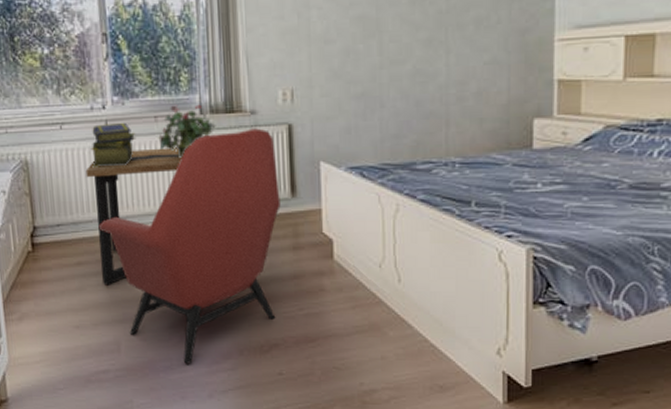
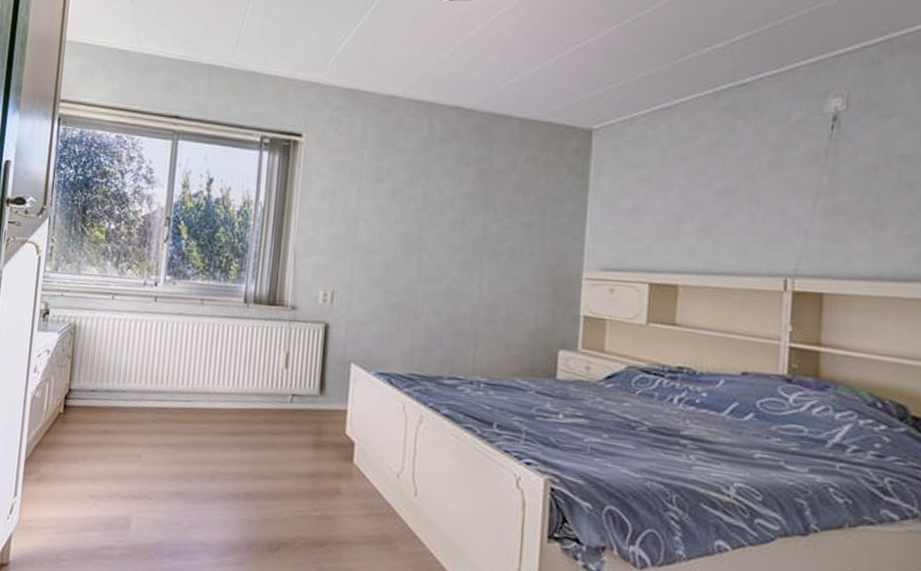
side table: present [85,147,182,285] -> none [125,328,221,458]
stack of books: present [91,122,136,167] -> none [135,299,182,342]
armchair: present [98,128,281,364] -> none [131,322,310,552]
potted plant: present [158,104,216,158] -> none [201,291,257,342]

